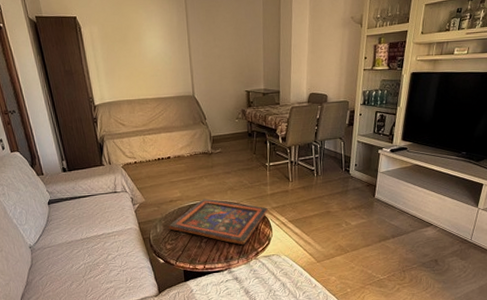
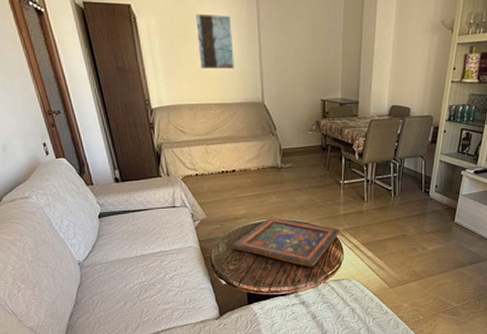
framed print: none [131,21,167,68] -> present [194,13,234,70]

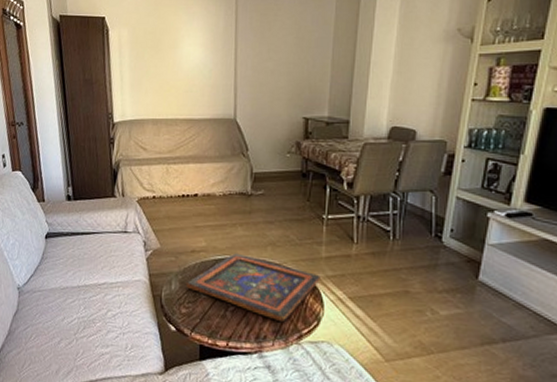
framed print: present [194,13,234,70] -> none [168,25,207,83]

